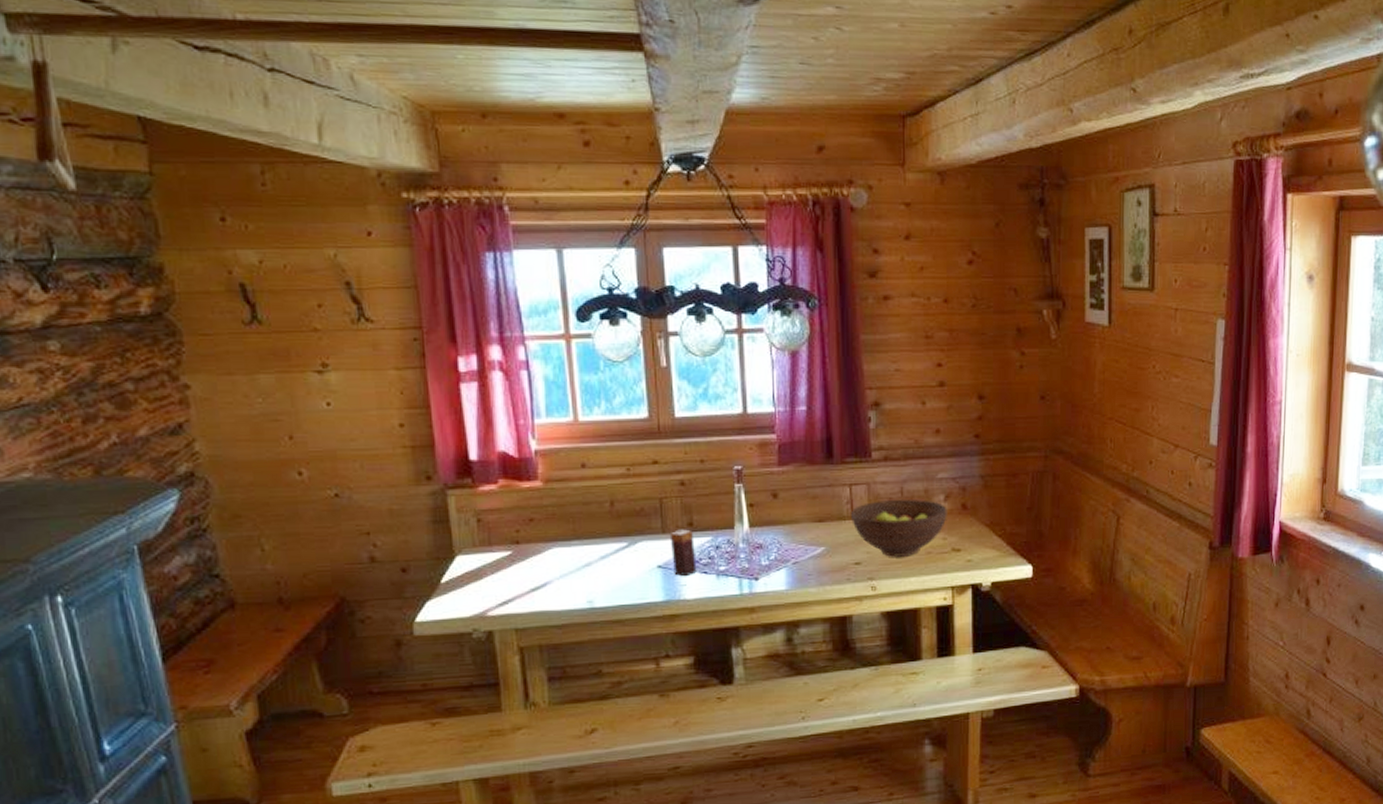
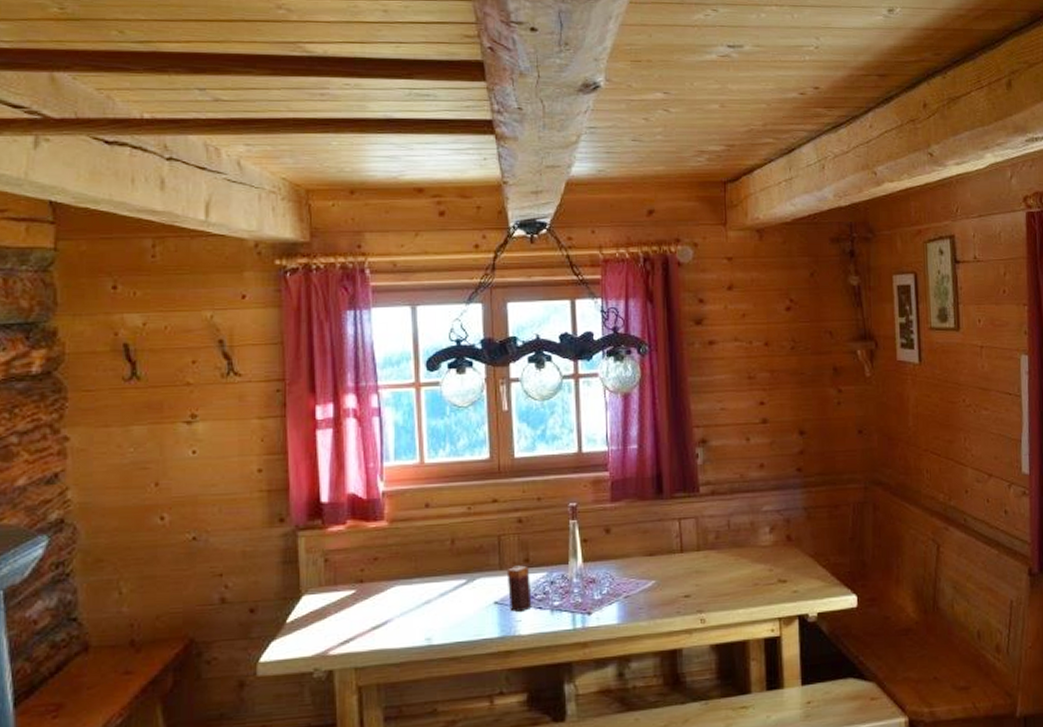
fruit bowl: present [851,500,947,557] -> none [681,532,773,589]

